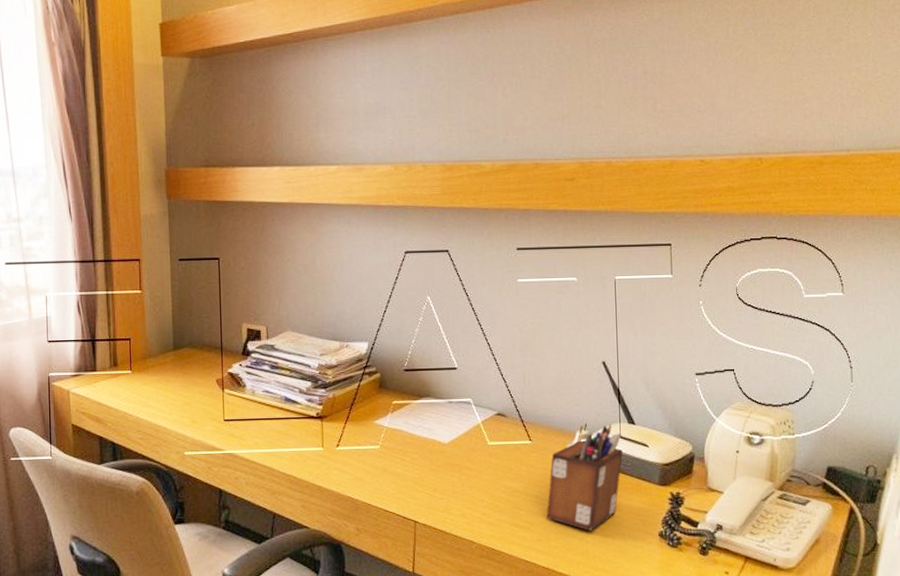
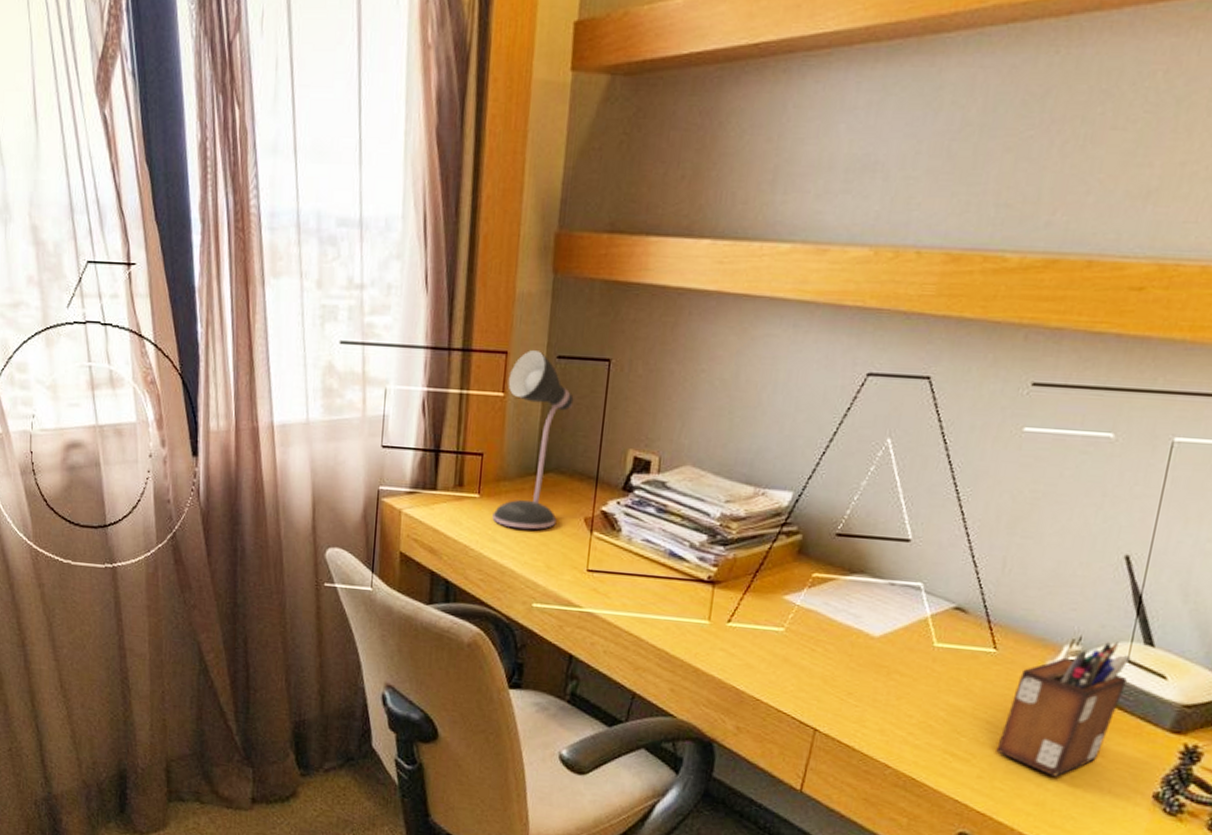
desk lamp: none [143,256,196,394] -> present [492,350,574,530]

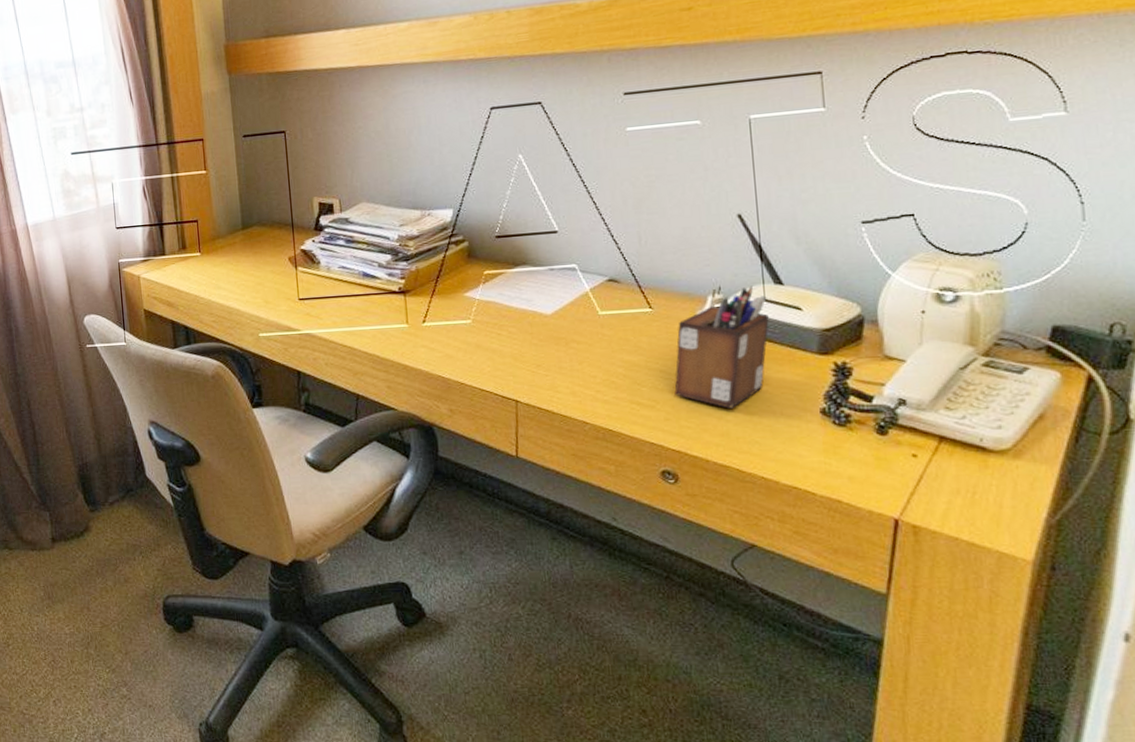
desk lamp: present [492,350,574,530] -> none [207,134,266,275]

